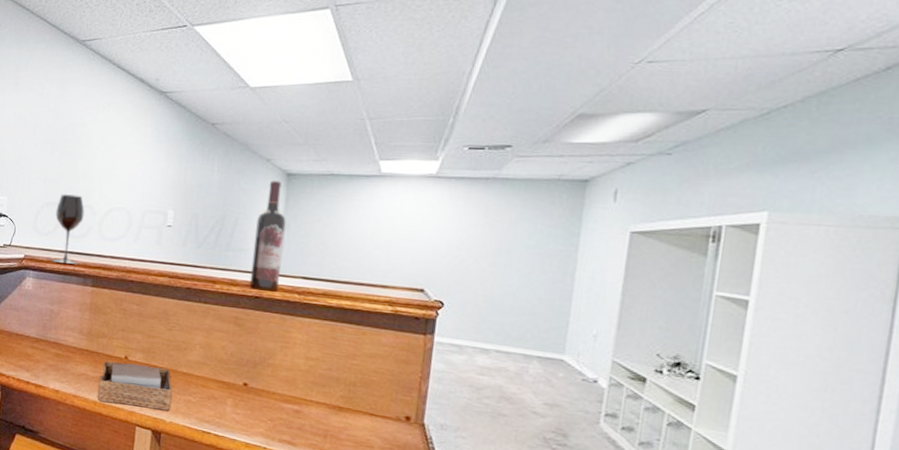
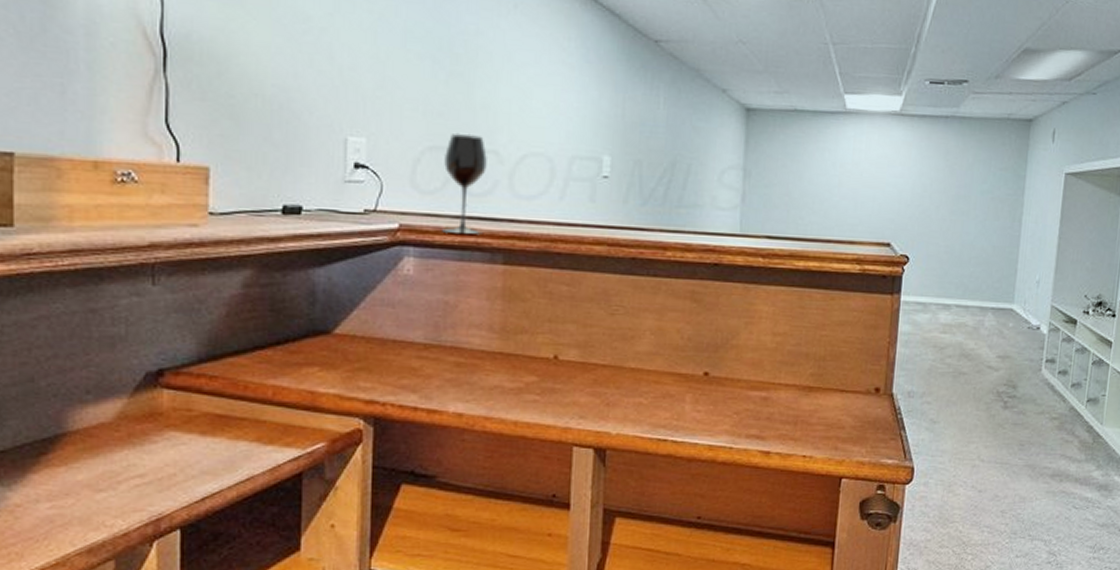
napkin holder: present [97,361,173,411] -> none [518,364,619,422]
wine bottle: present [249,180,286,293] -> none [706,117,747,258]

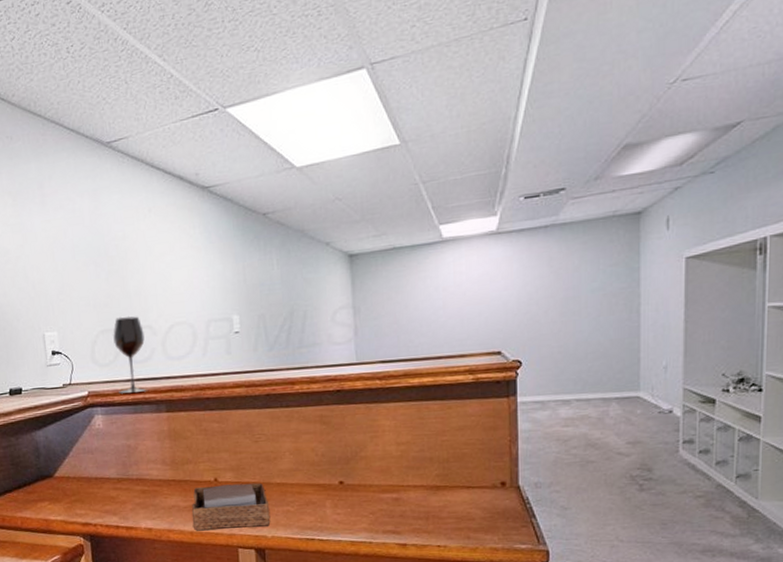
napkin holder: none [518,364,619,422] -> present [192,483,271,531]

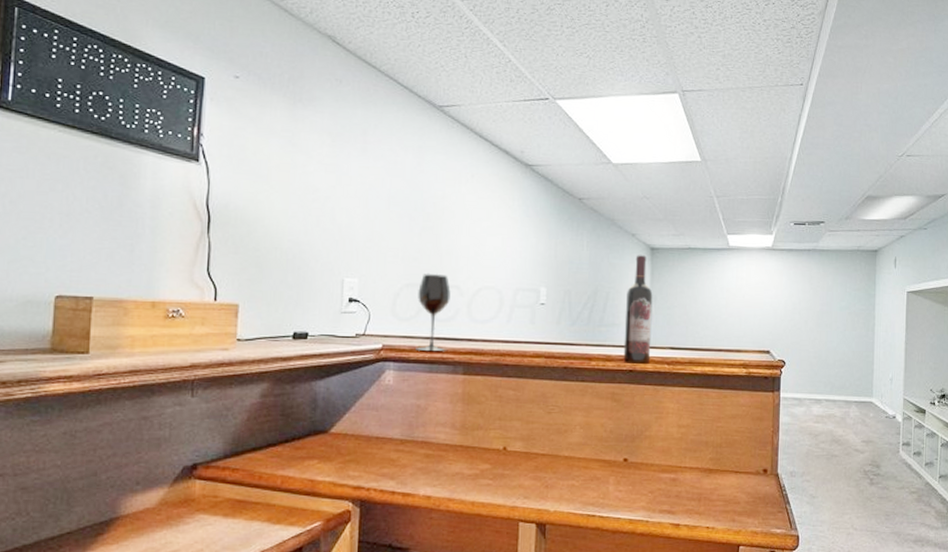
napkin holder: present [192,483,271,531] -> none [475,454,555,502]
wine bottle: none [325,264,360,384] -> present [623,255,653,365]

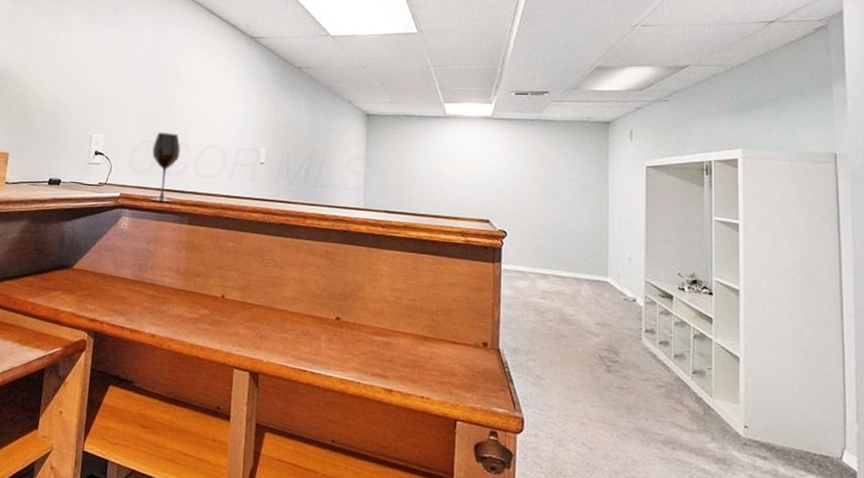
wine bottle: present [623,255,653,365] -> none [337,120,368,227]

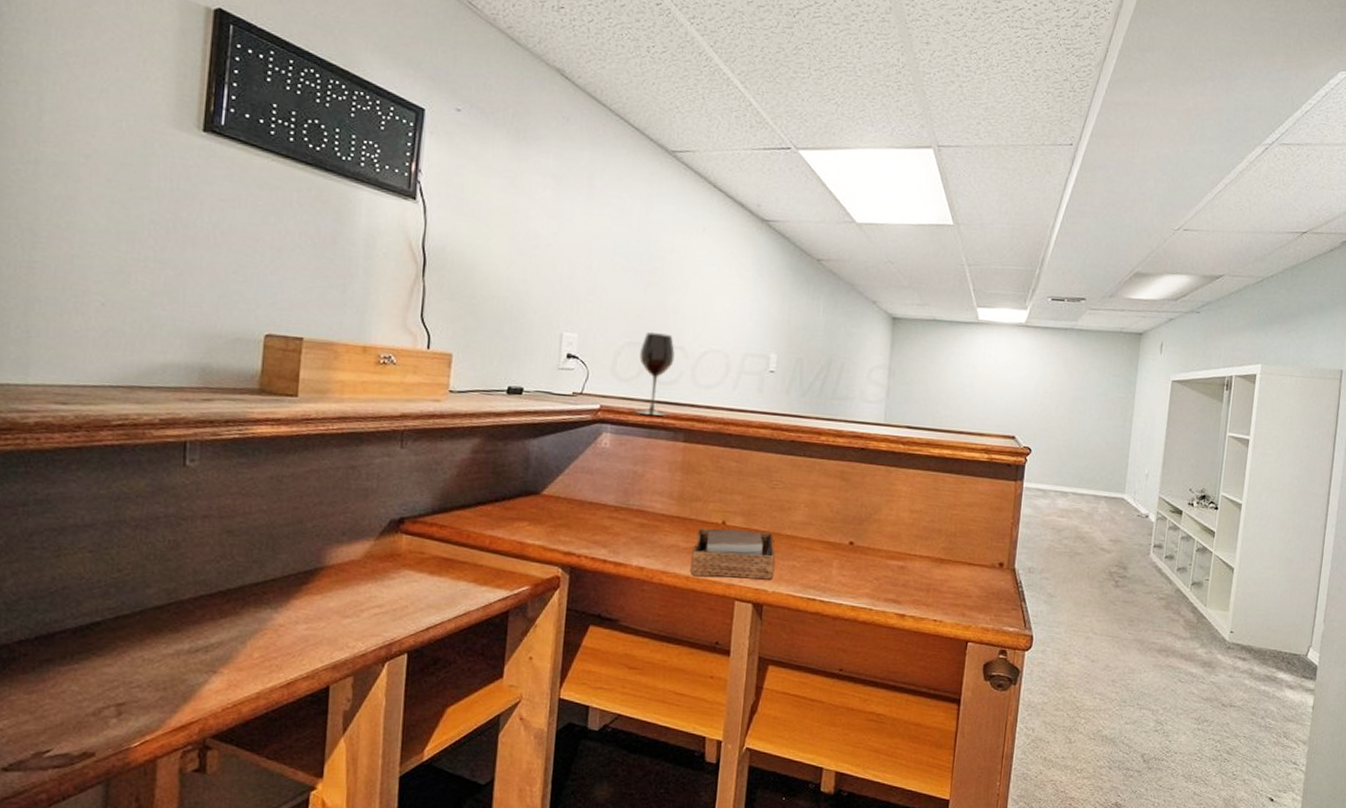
napkin holder: none [194,301,269,351] -> present [689,528,776,580]

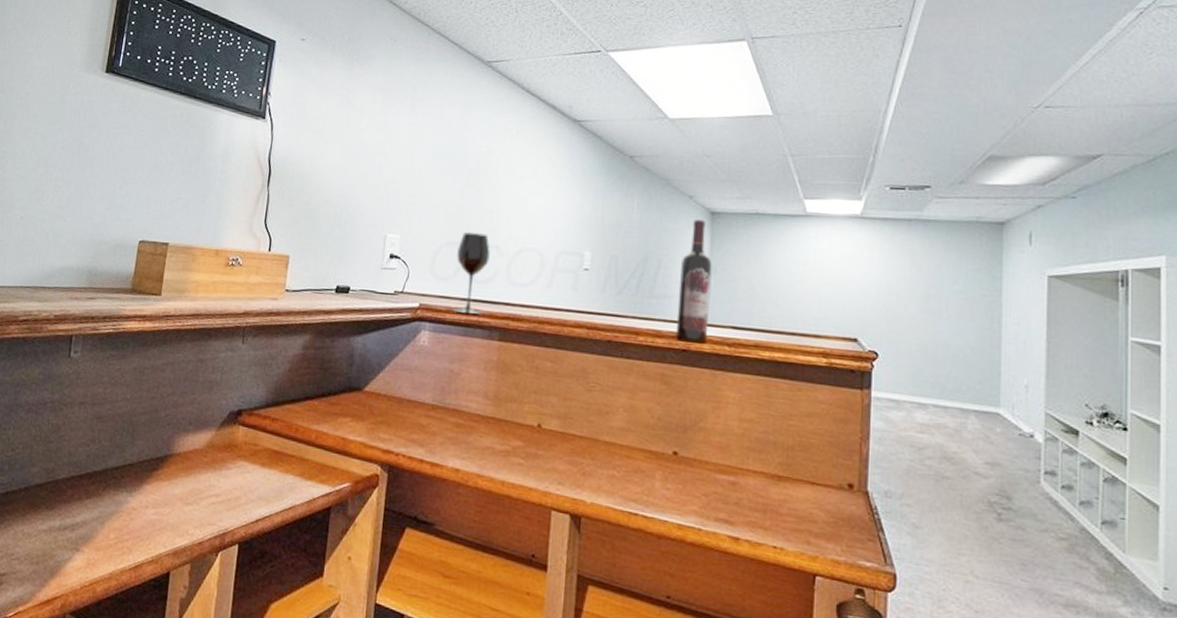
napkin holder: present [689,528,776,580] -> none [505,431,594,490]
wine bottle: none [855,324,892,444] -> present [675,219,712,345]

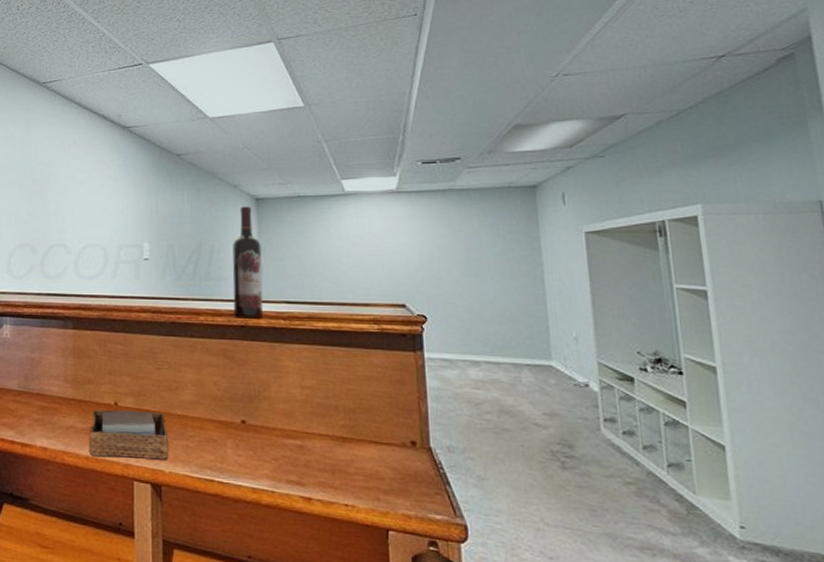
wineglass: present [452,231,490,314] -> none [29,233,58,306]
napkin holder: none [505,431,594,490] -> present [88,409,169,460]

